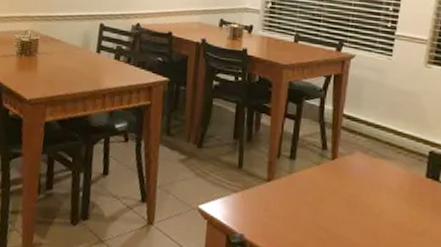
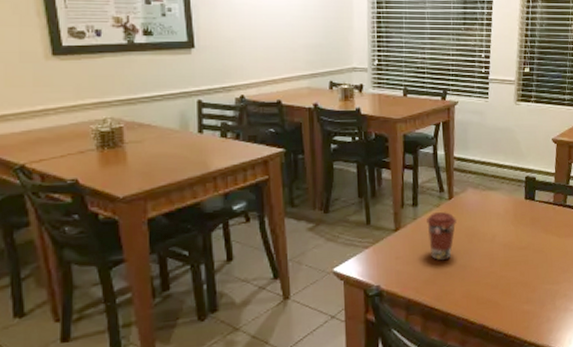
coffee cup: none [303,170,338,226] -> present [427,211,457,261]

